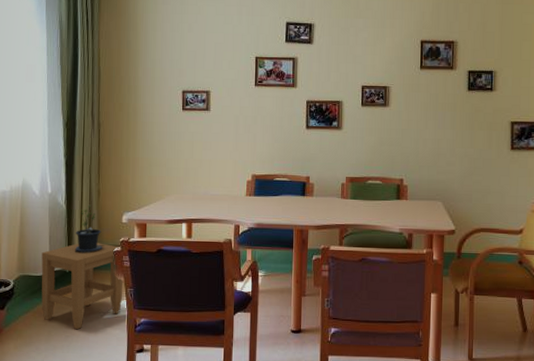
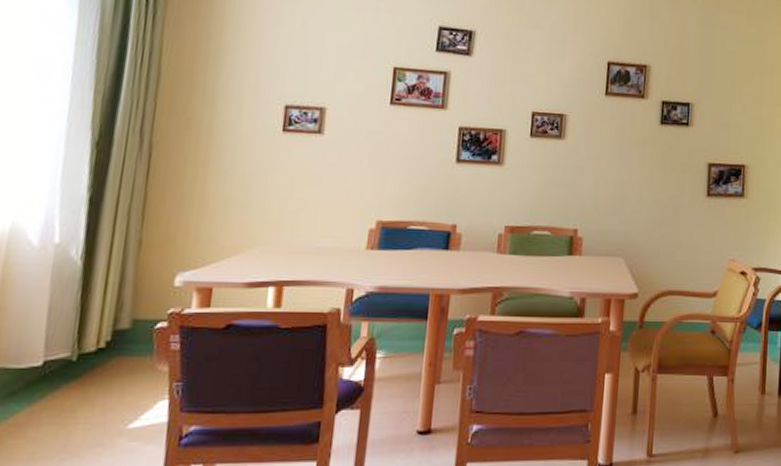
stool: present [41,243,122,330] -> none [22,316,166,449]
potted plant: present [74,204,104,254] -> none [89,260,141,333]

